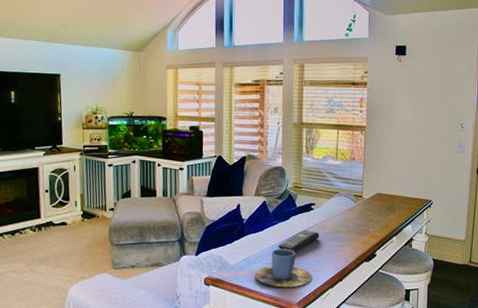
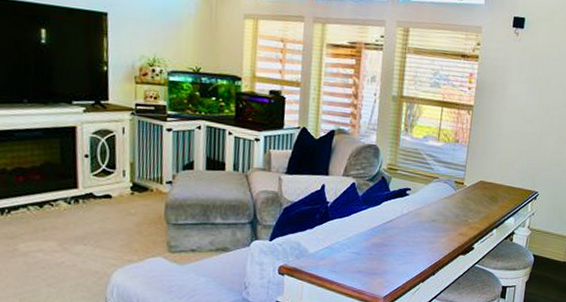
cup: present [255,248,312,288] -> none [337,236,402,281]
remote control: present [278,229,319,252] -> none [365,217,413,241]

